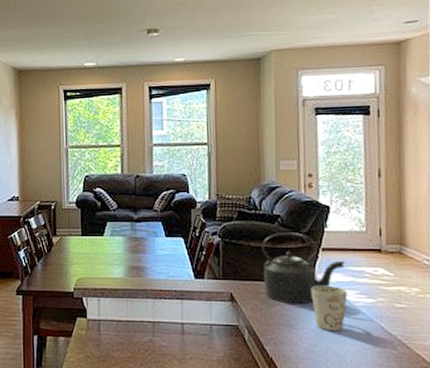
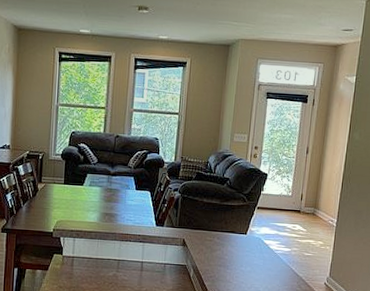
kettle: present [261,232,346,304] -> none [210,192,273,250]
mug: present [311,285,348,332] -> none [244,236,272,273]

